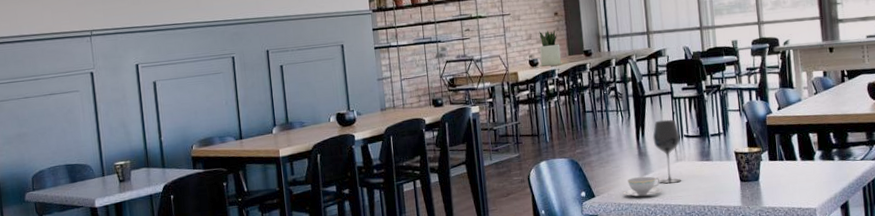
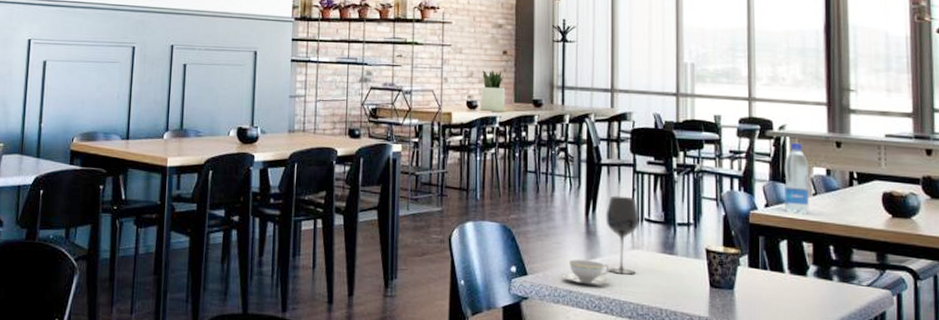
bottle: none [790,53,812,113] -> present [784,142,809,216]

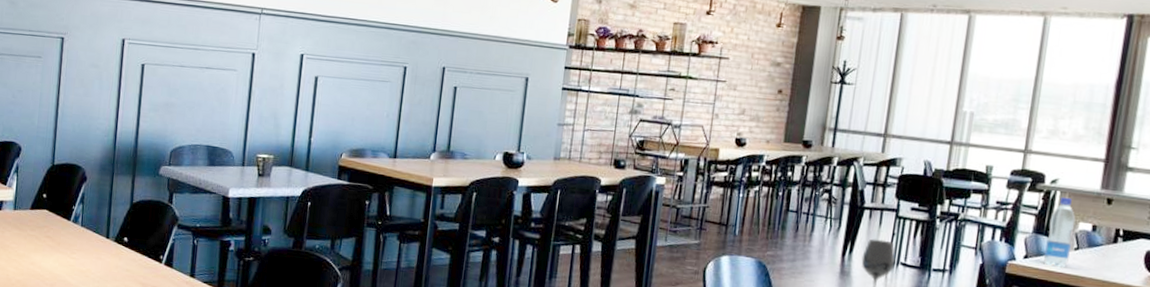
planter: present [478,69,507,113] -> none [746,107,777,152]

